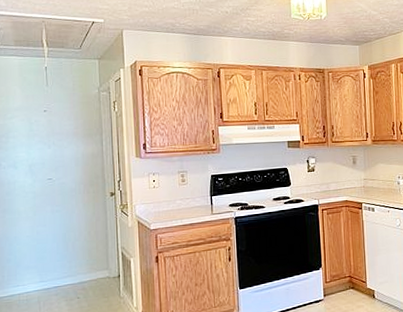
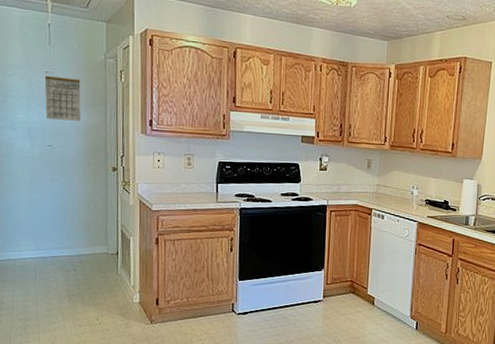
calendar: none [43,113,78,154] -> present [44,75,81,121]

